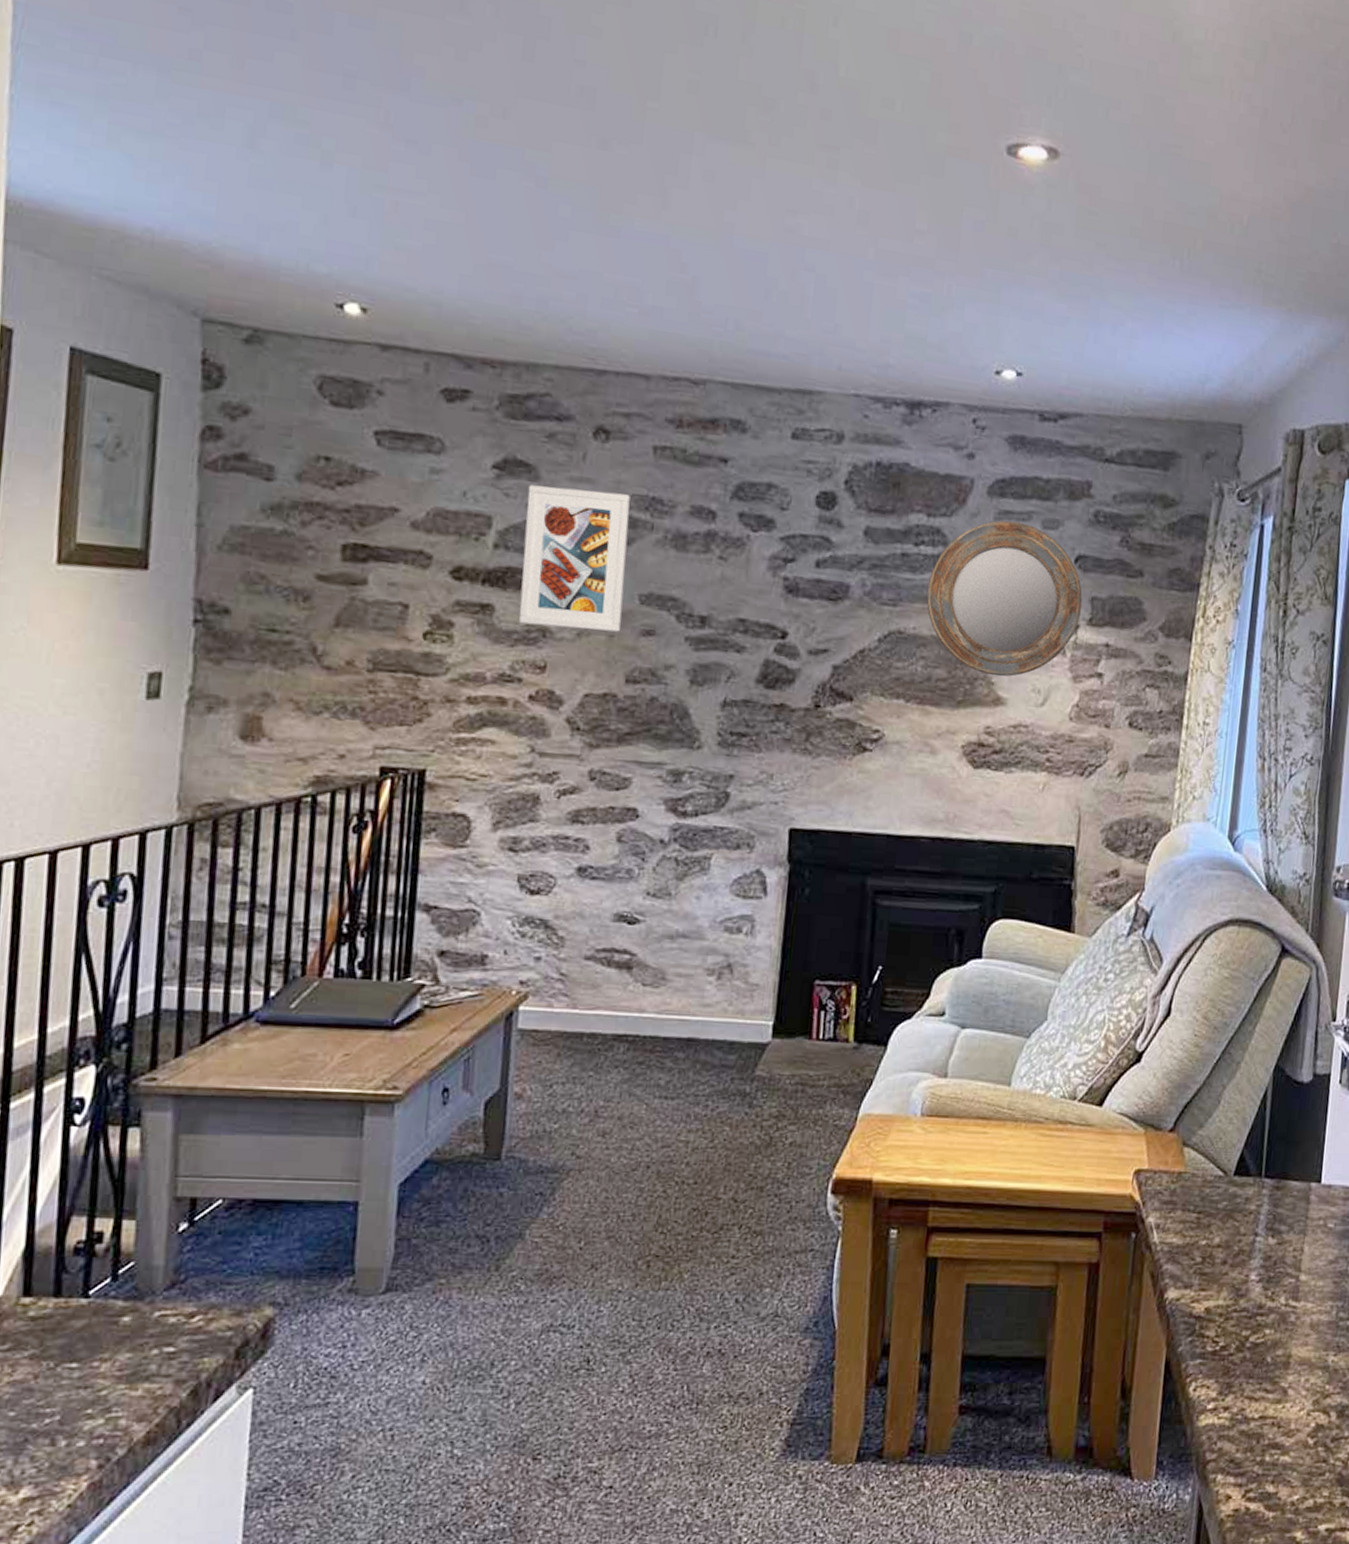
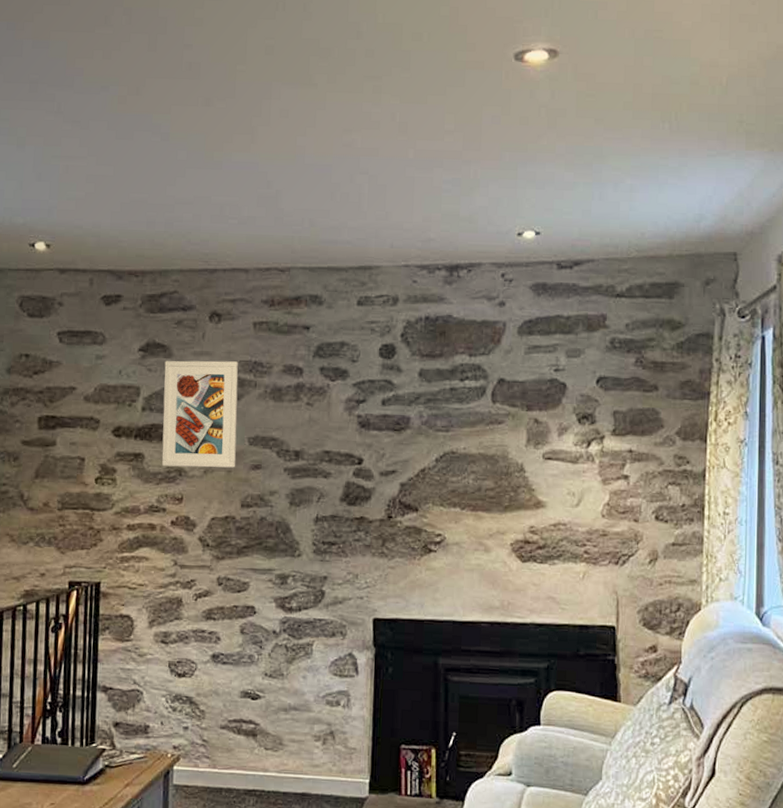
home mirror: present [926,520,1083,677] -> none [473,353,606,484]

